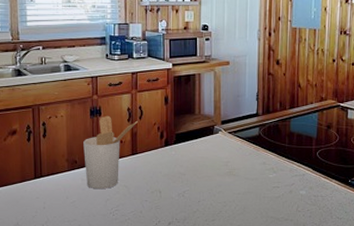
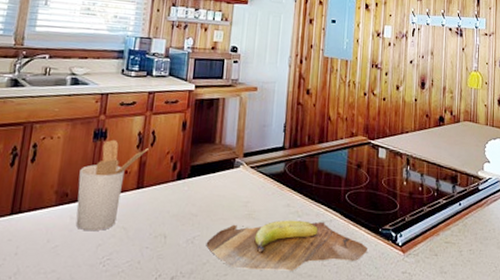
cutting board: none [195,175,338,216] -> present [206,220,368,271]

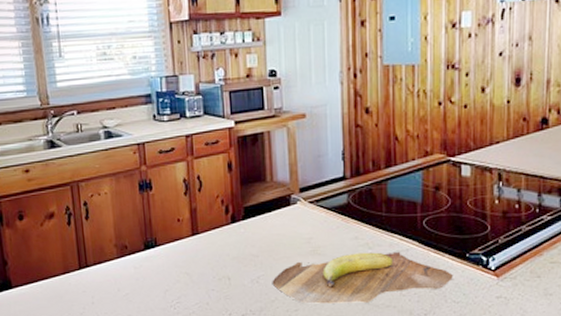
utensil holder: present [75,139,149,232] -> none [133,189,197,279]

